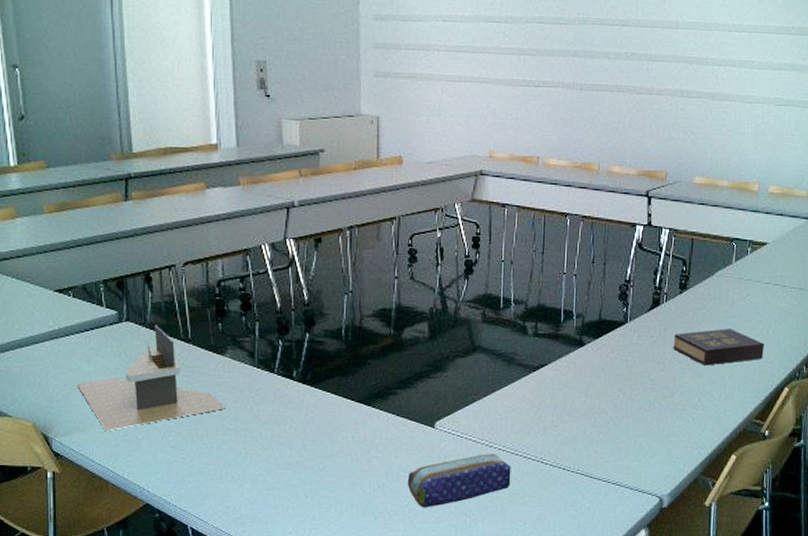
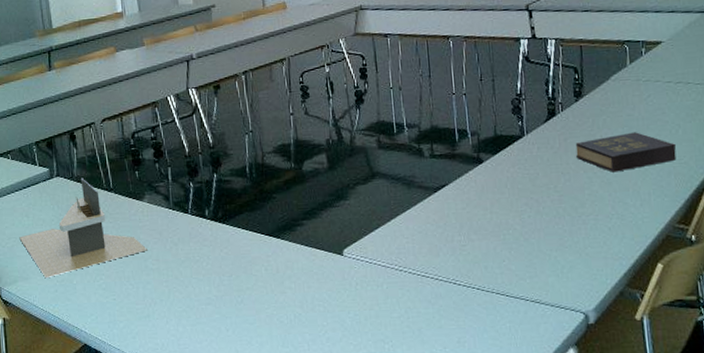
pencil case: present [407,454,511,508] -> none [322,278,425,336]

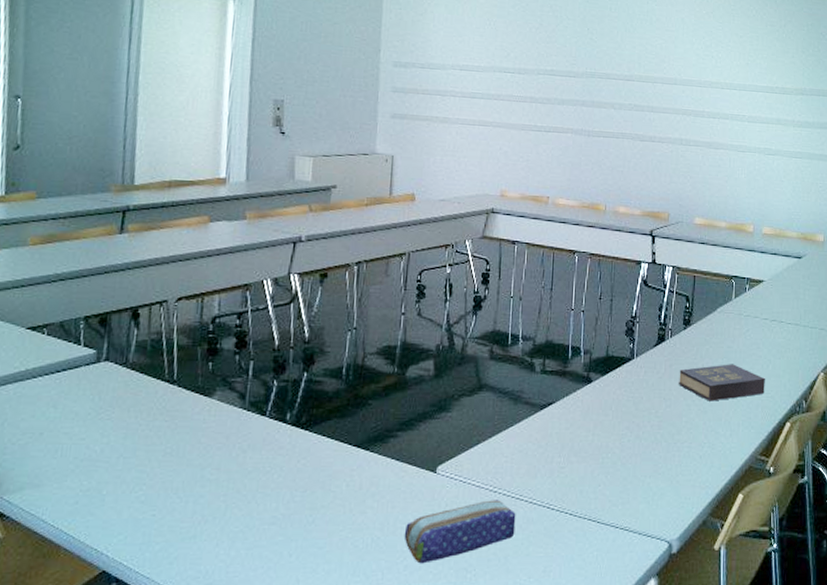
reception desk: present [19,177,147,278] -> none [38,365,208,485]
pencil case: none [322,278,425,336] -> present [404,500,516,564]

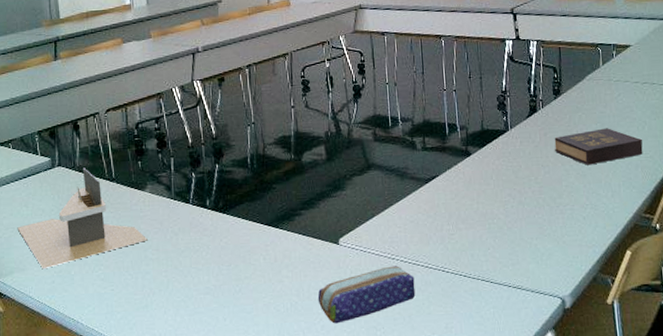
reception desk: none [38,365,208,485] -> present [17,167,148,268]

